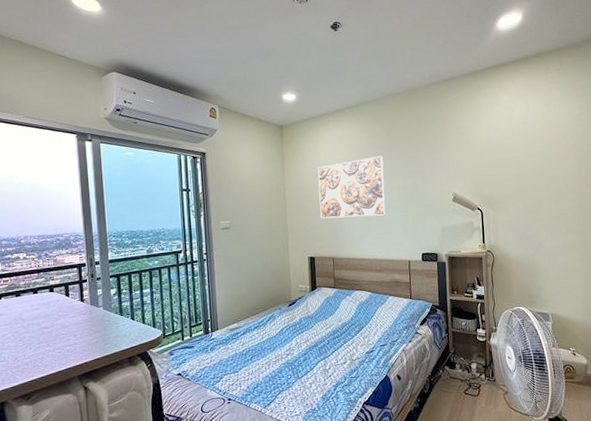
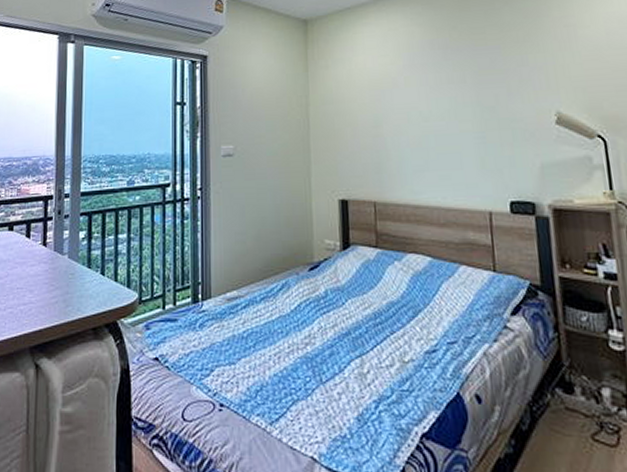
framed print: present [318,156,386,219] -> none [353,58,453,146]

